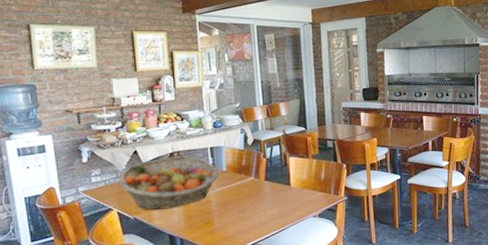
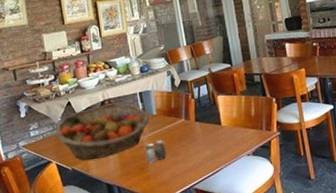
salt and pepper shaker: none [211,196,233,218] -> present [144,140,167,164]

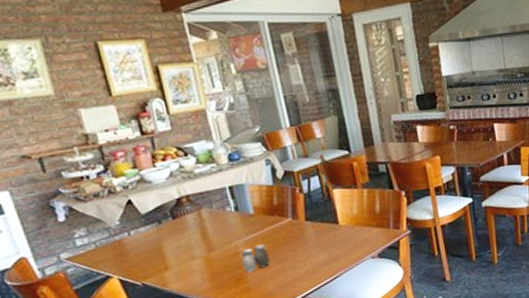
fruit basket: present [55,103,150,161] -> none [112,200,246,273]

